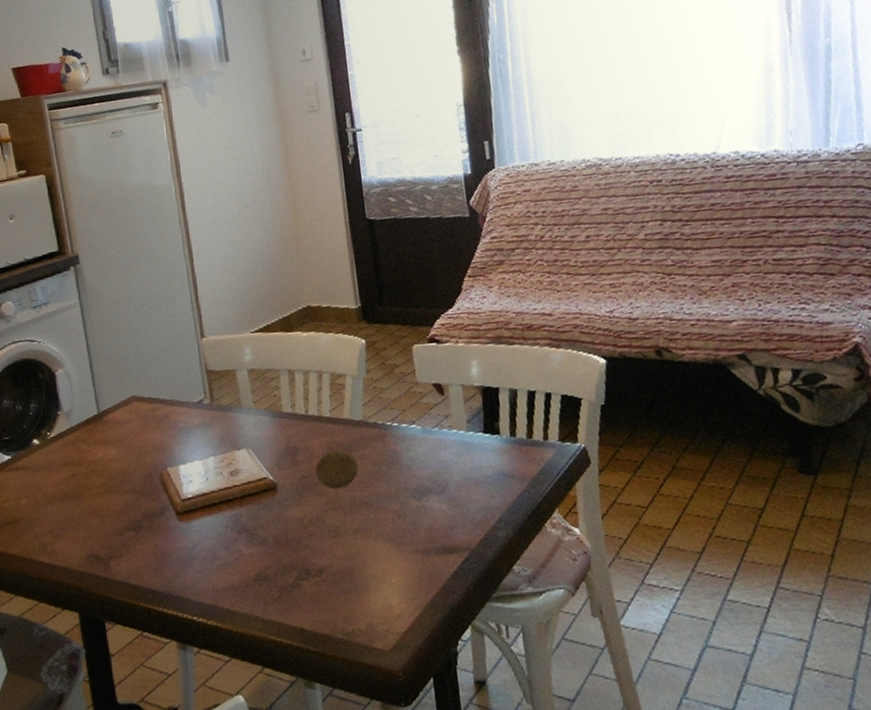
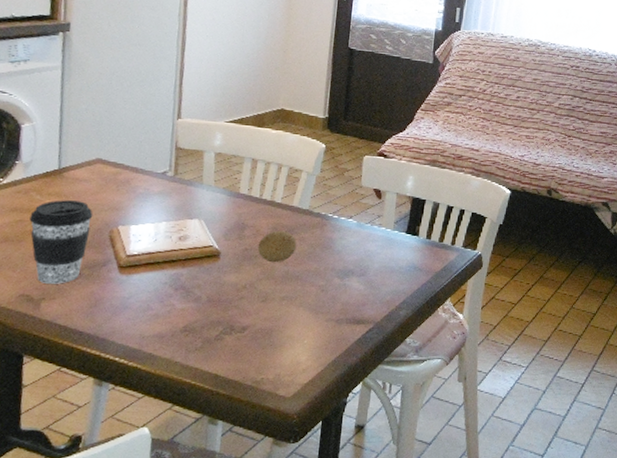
coffee cup: none [81,445,142,540] -> present [29,200,93,284]

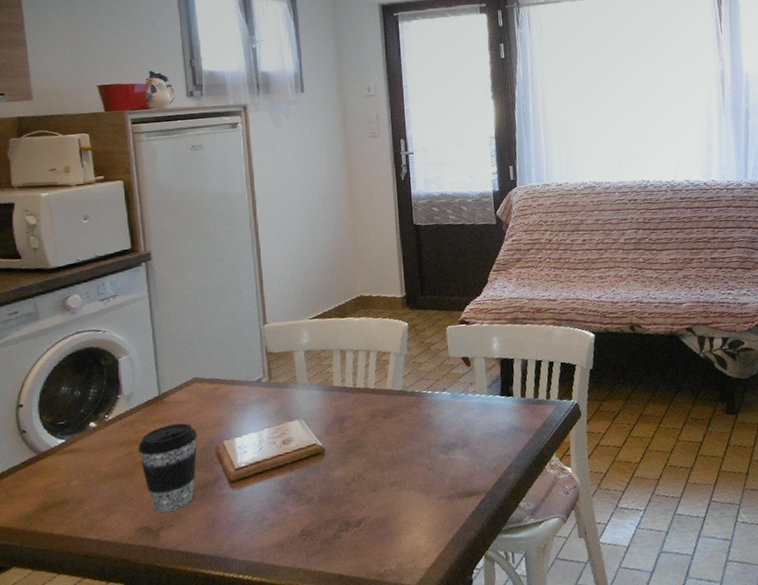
fruit: present [257,230,297,263] -> none [359,415,397,450]

